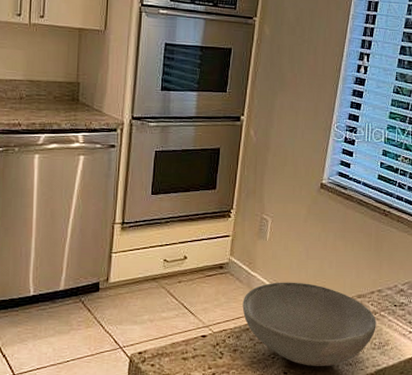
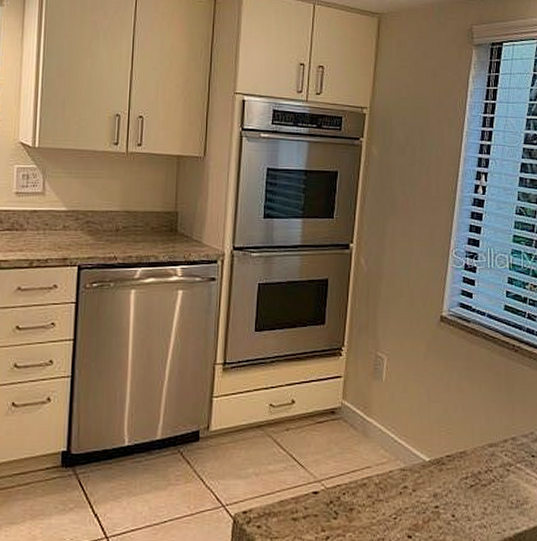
bowl: present [242,282,377,366] -> none [358,429,512,529]

